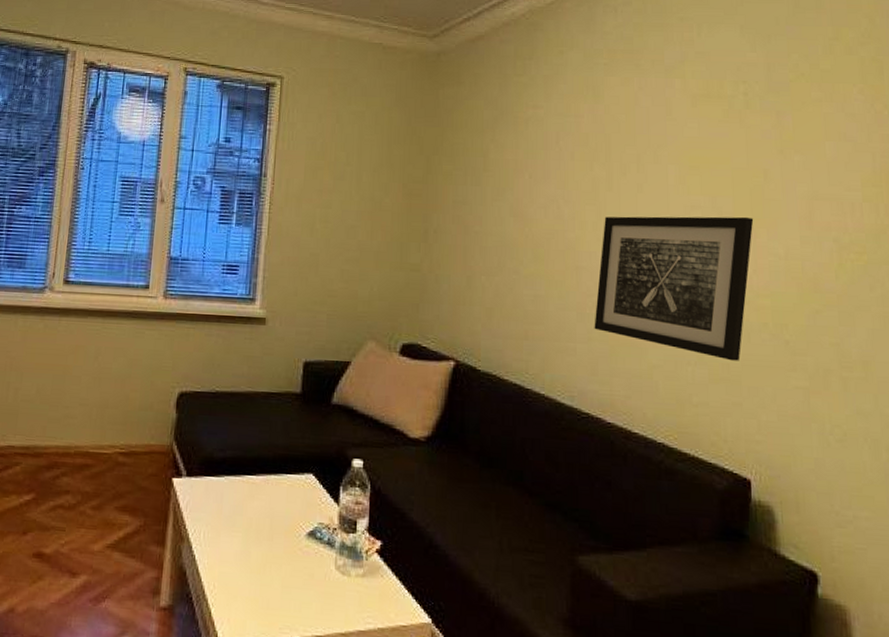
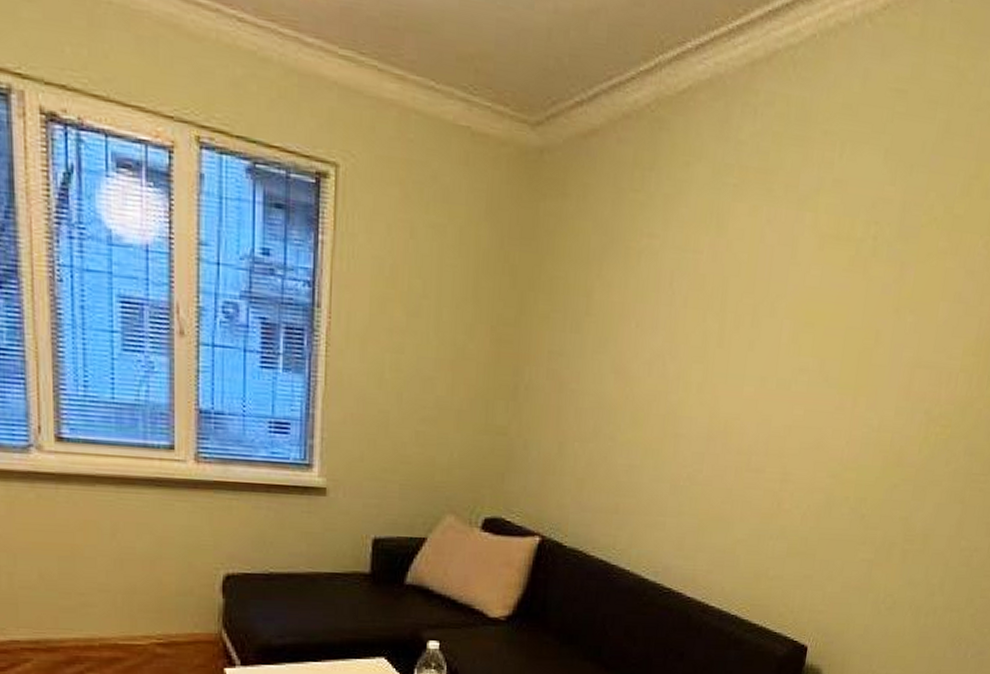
wall art: present [594,216,754,361] -> none [685,377,857,535]

